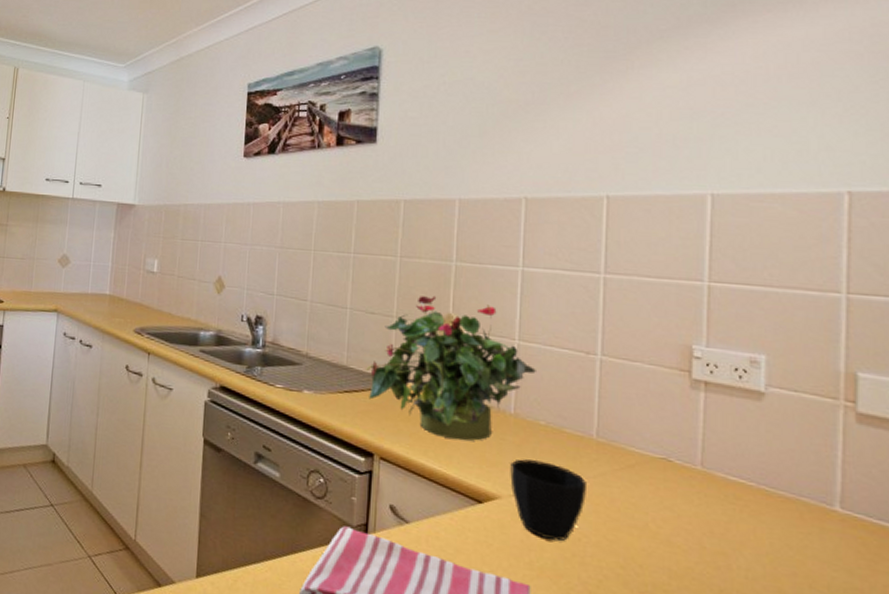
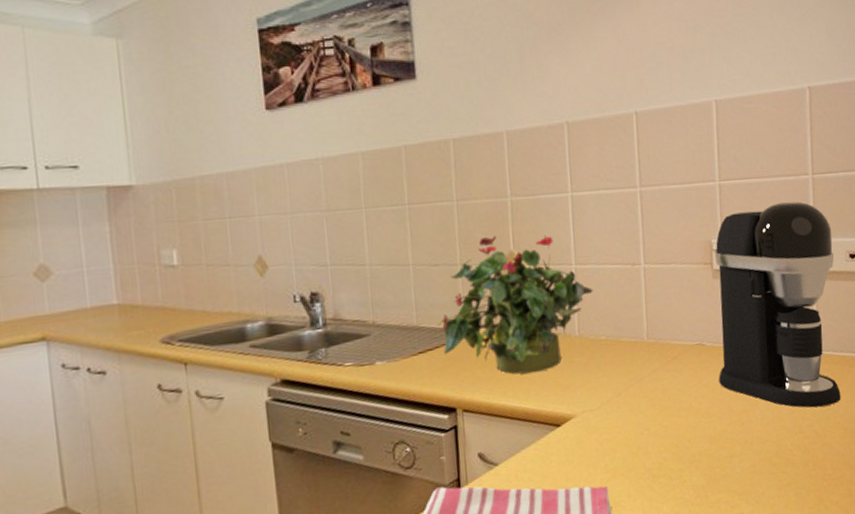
cup: present [510,459,586,541] -> none [580,372,644,442]
coffee maker: none [688,319,876,584] -> present [715,201,841,408]

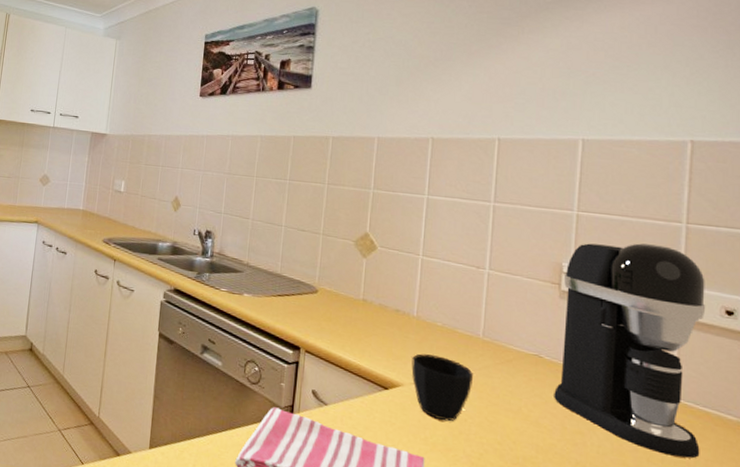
potted plant: present [437,235,593,374] -> none [296,217,436,338]
cup: none [580,372,644,442] -> present [411,353,473,422]

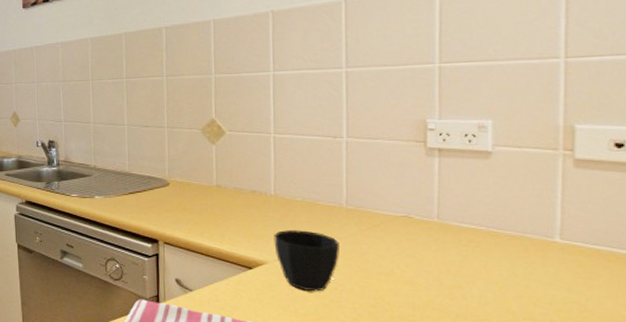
coffee maker: present [554,243,706,459] -> none [427,85,592,297]

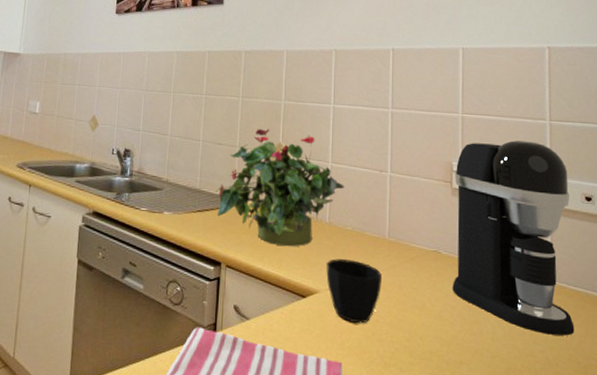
potted plant: none [145,105,291,221] -> present [215,128,344,247]
coffee maker: none [427,85,592,297] -> present [452,140,575,336]

